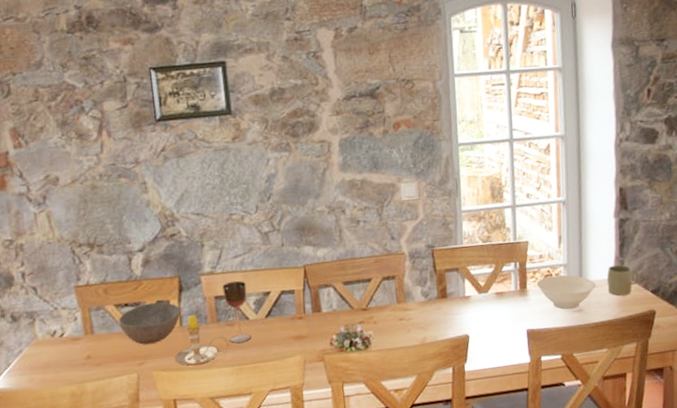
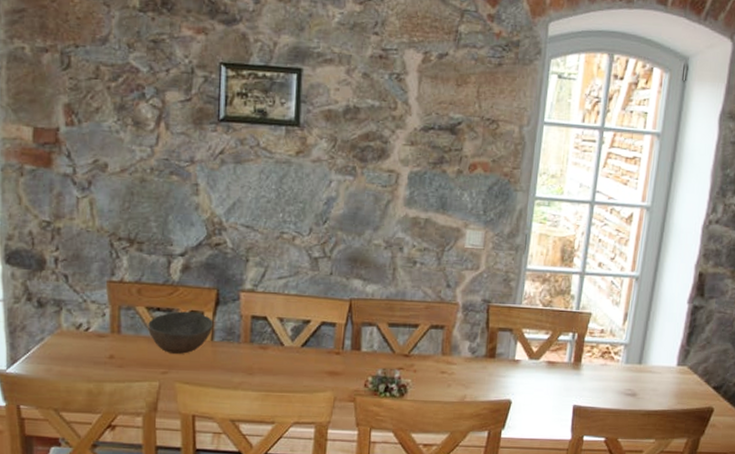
candlestick: present [174,314,229,366] -> none [200,330,259,384]
wineglass: present [223,280,252,344] -> none [260,303,286,369]
bowl: present [536,275,596,309] -> none [592,353,655,391]
mug: present [606,264,639,296] -> none [667,353,703,386]

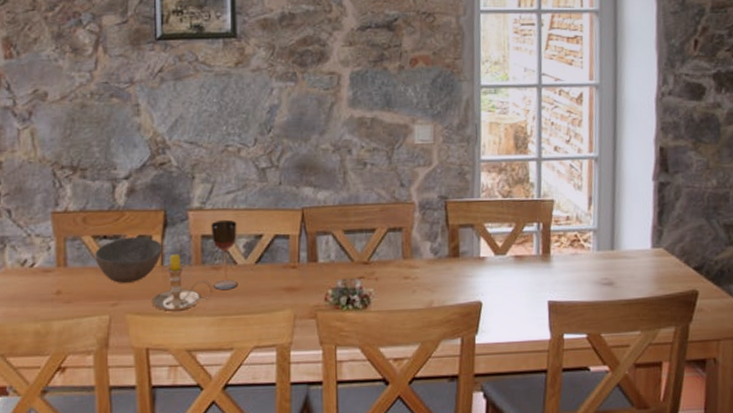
candlestick: none [200,330,259,384] -> present [151,253,213,311]
wineglass: none [260,303,286,369] -> present [211,219,238,291]

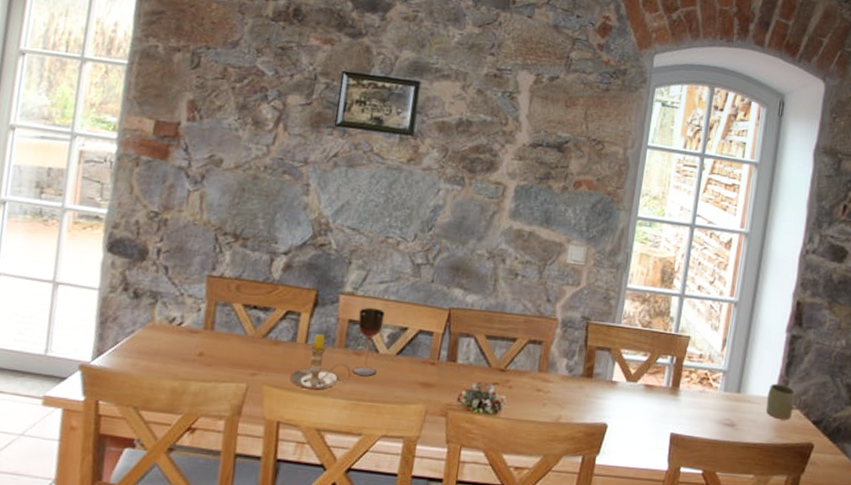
bowl: present [95,236,163,283] -> none [242,310,310,356]
mug: none [642,234,680,270] -> present [765,383,803,419]

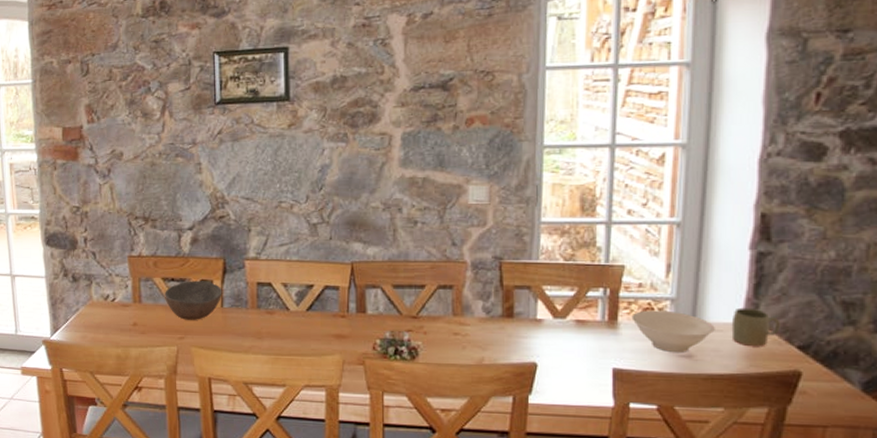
bowl: none [242,310,310,356] -> present [165,281,222,320]
candlestick: present [289,333,352,390] -> none [213,297,267,348]
wineglass: present [353,307,385,377] -> none [266,269,291,333]
bowl: none [690,379,754,421] -> present [631,310,715,352]

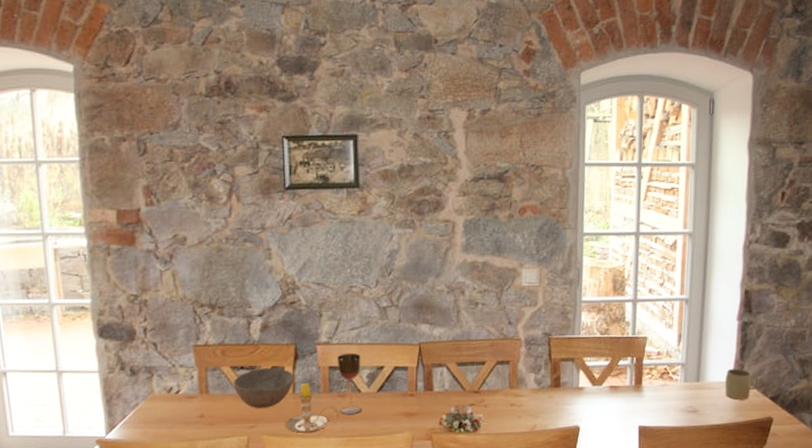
candlestick: none [213,297,267,348] -> present [284,382,339,433]
wineglass: none [266,269,291,333] -> present [337,352,362,415]
bowl: present [631,310,715,352] -> none [652,374,713,409]

